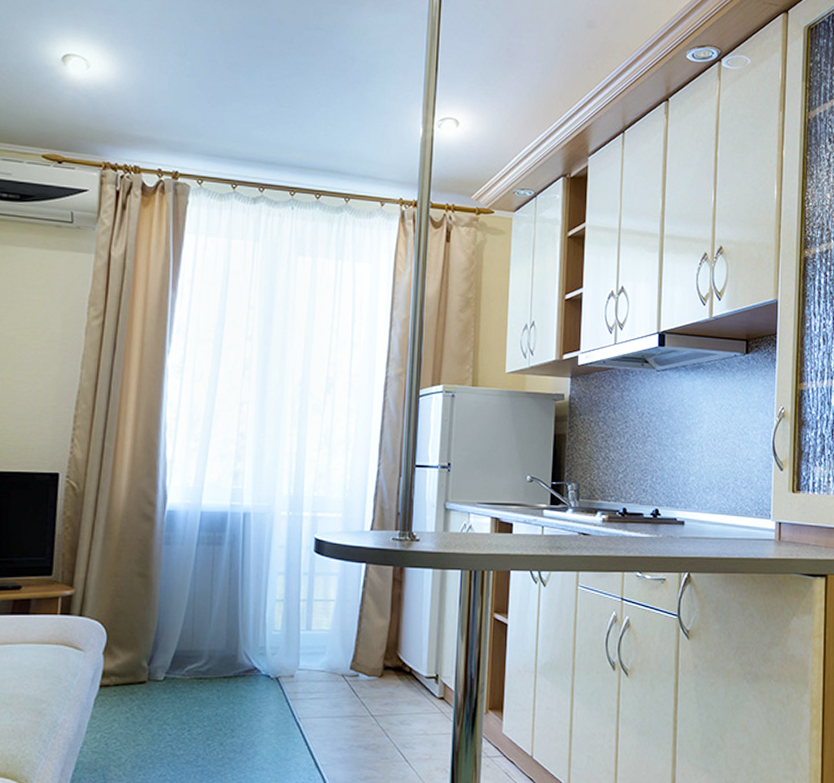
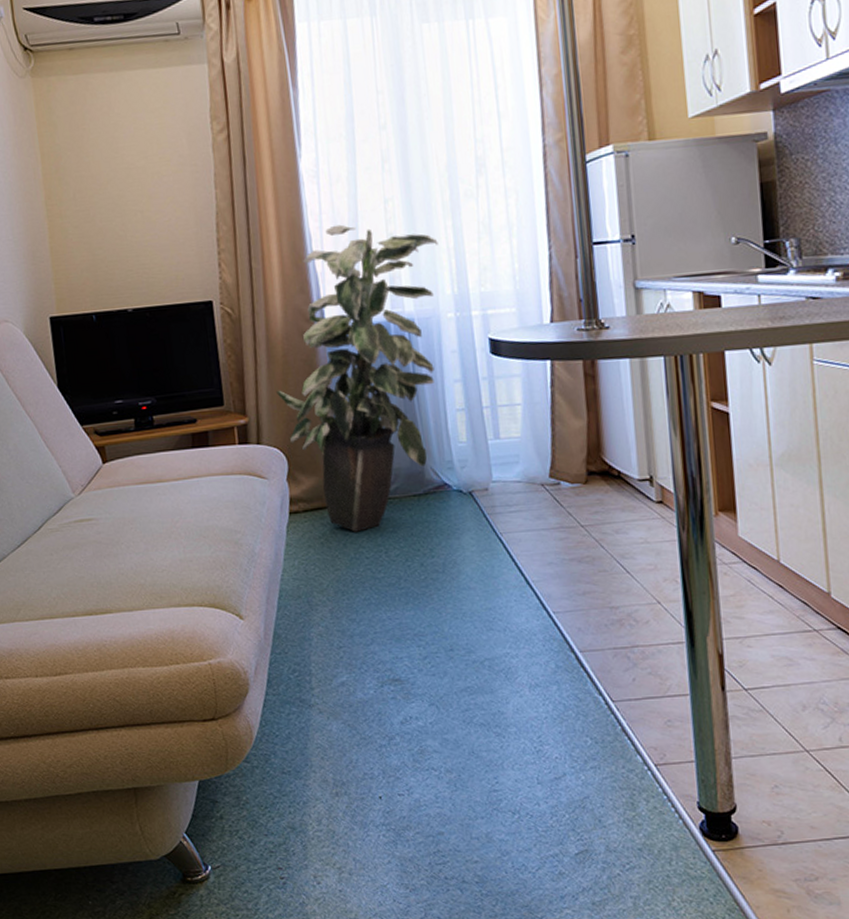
indoor plant: none [106,418,283,709] -> present [275,224,439,532]

